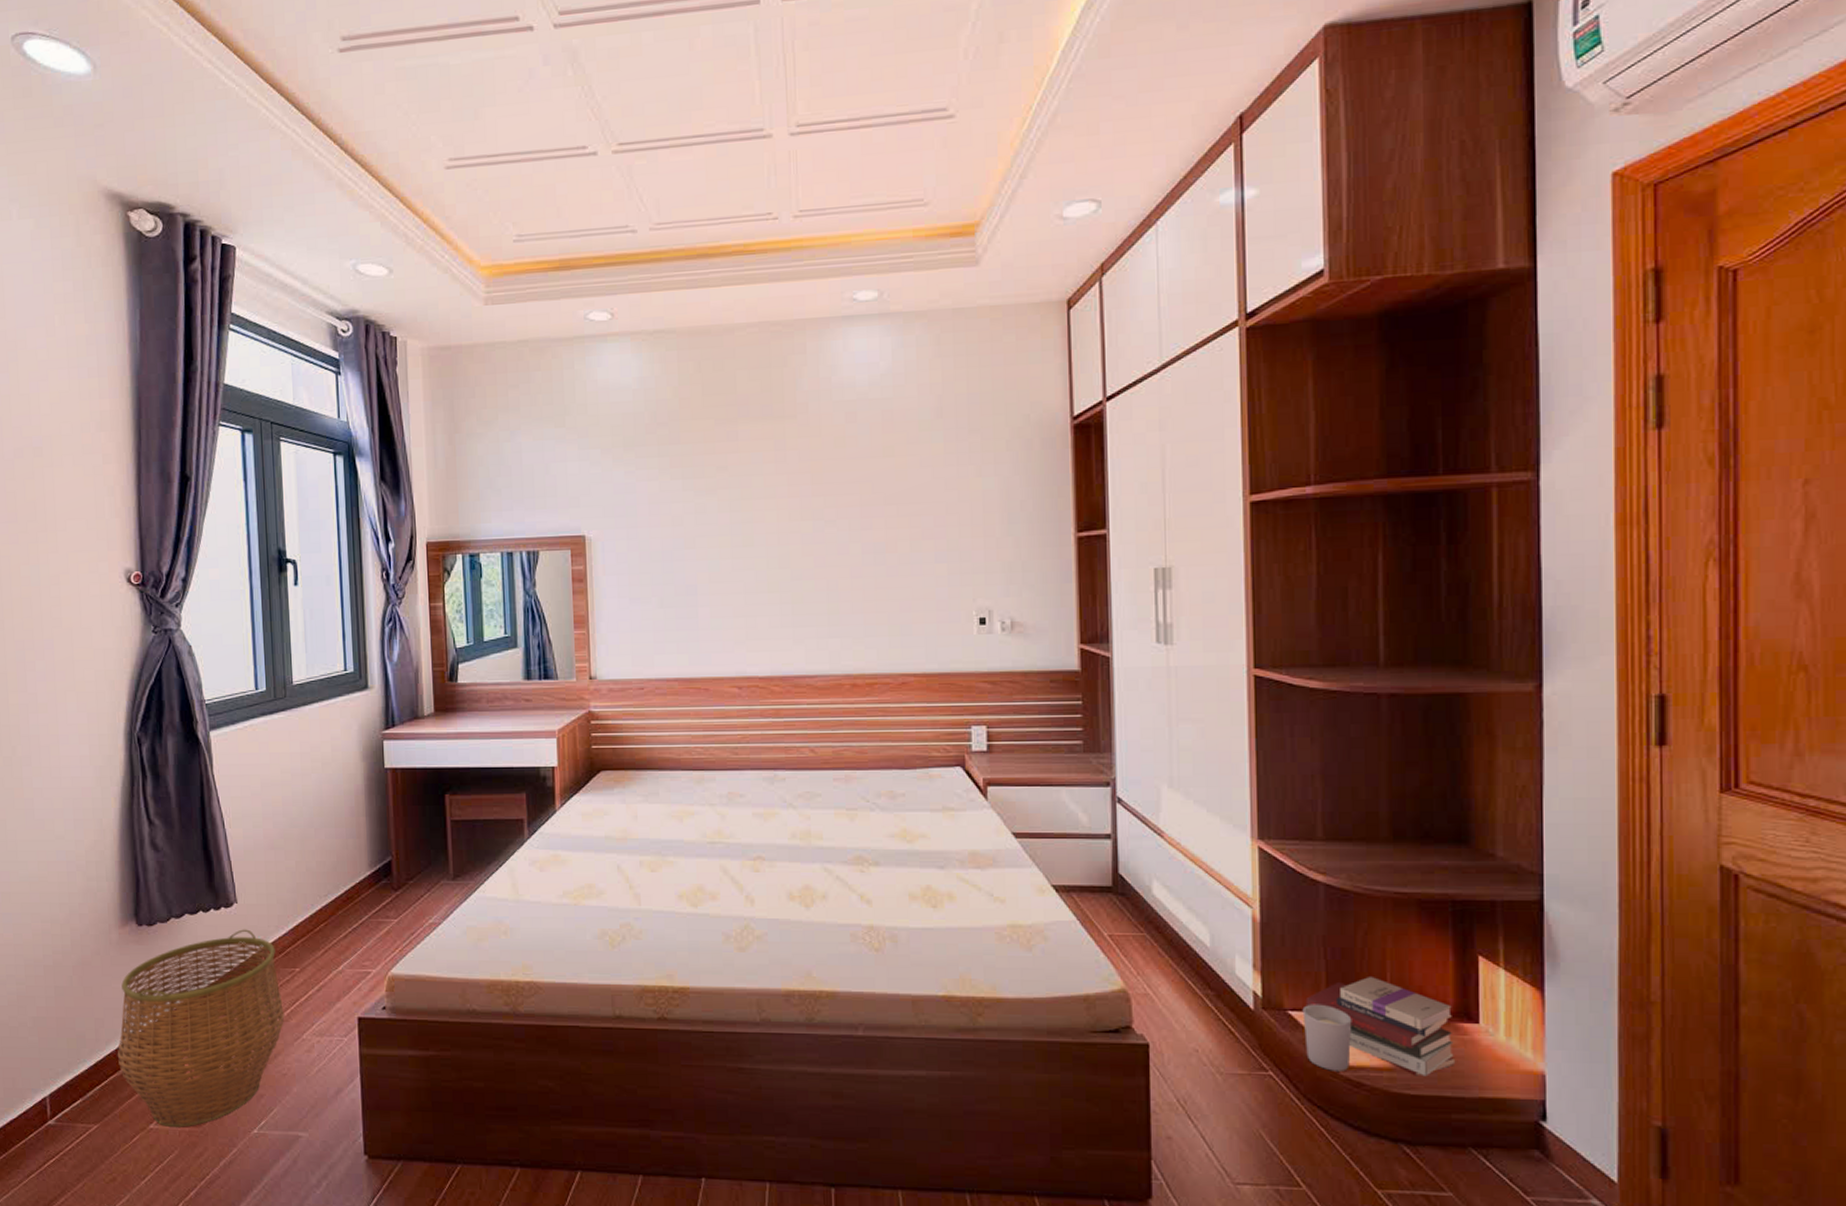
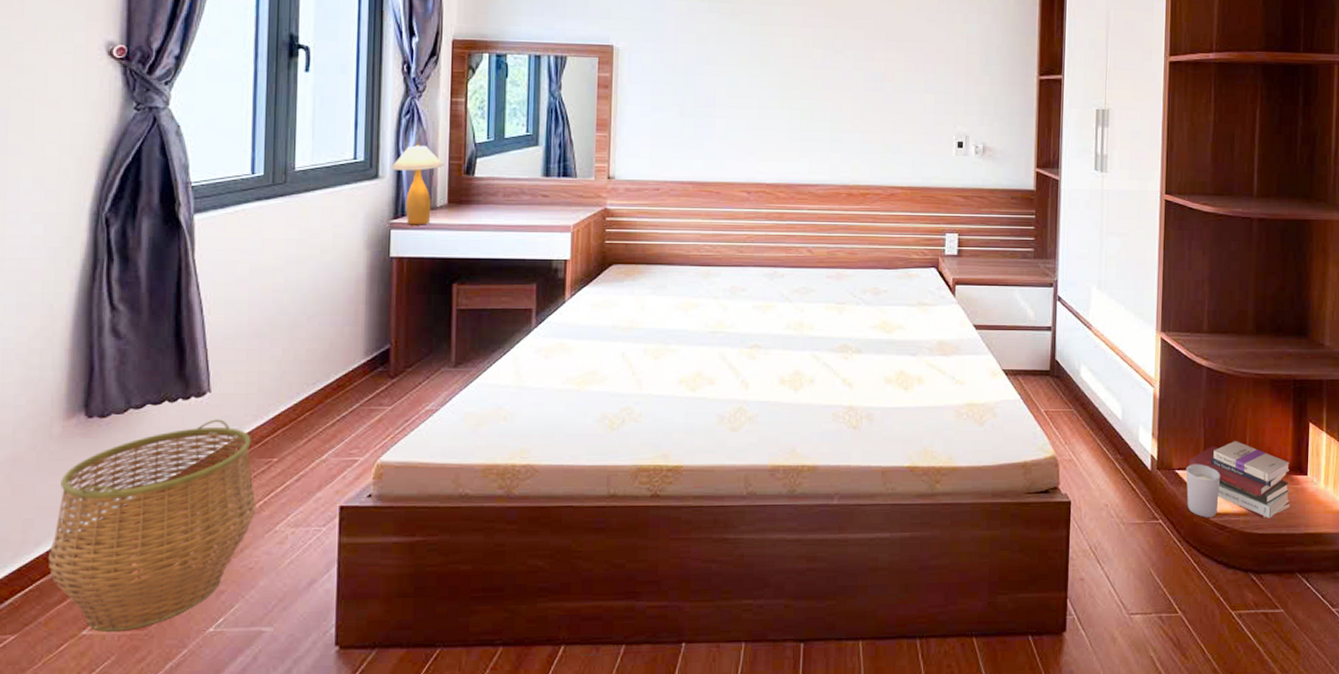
table lamp: none [377,648,428,735] -> present [390,140,444,225]

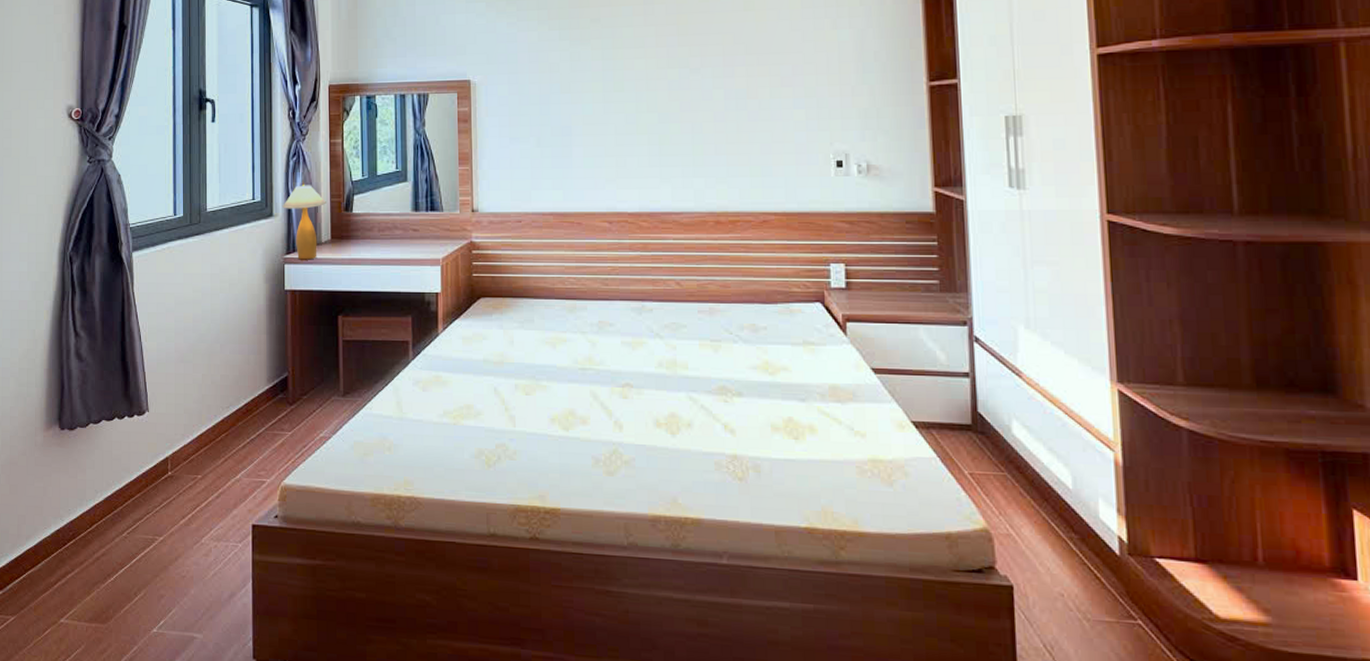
basket: present [47,419,257,632] -> none [35,436,186,623]
candle holder: present [1186,464,1221,518] -> none [1170,552,1223,624]
books: present [1188,440,1291,519] -> none [1173,525,1335,634]

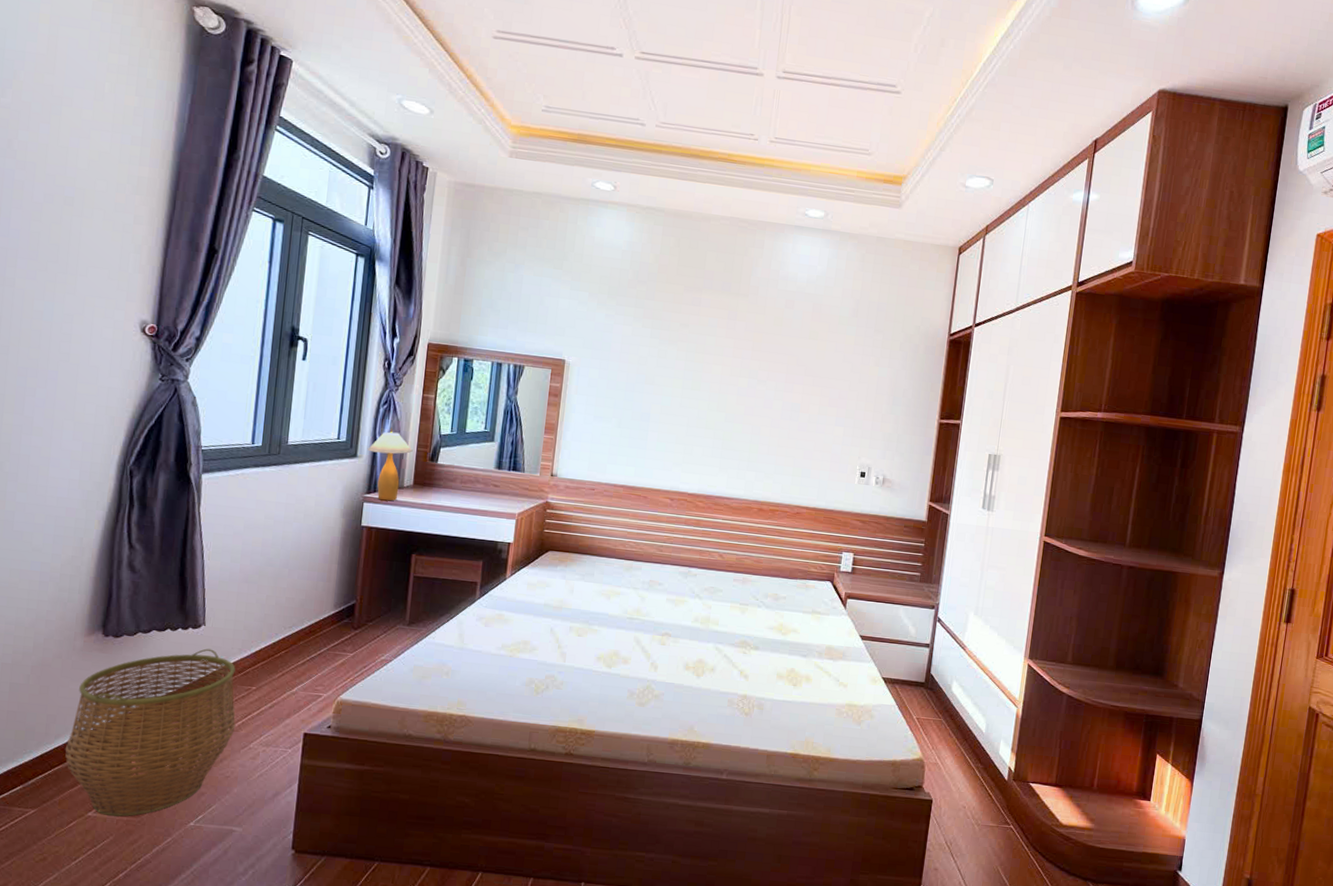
basket: none [35,436,186,623] -> present [65,648,236,817]

